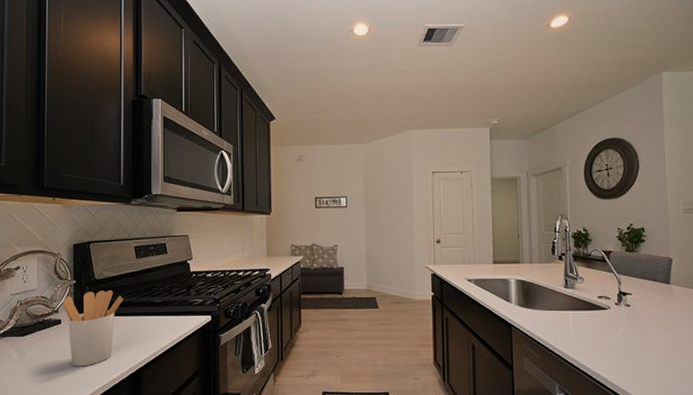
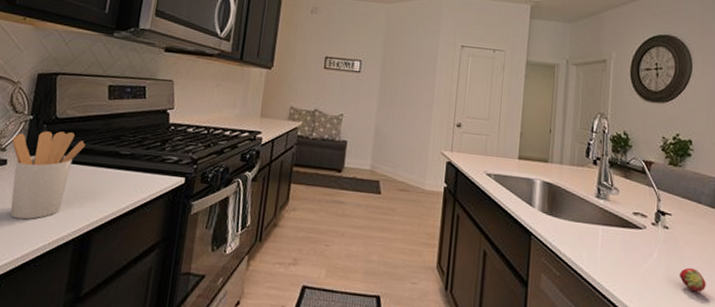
fruit: none [642,336,667,356] -> present [679,267,706,292]

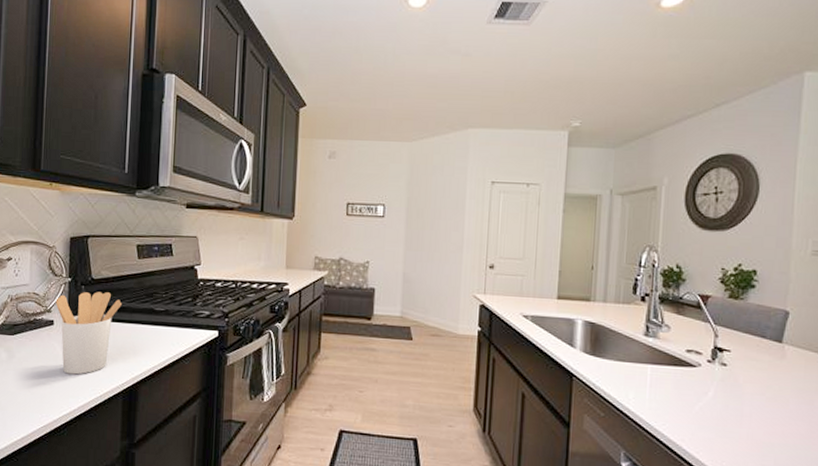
fruit: present [679,267,706,292] -> none [737,405,769,430]

